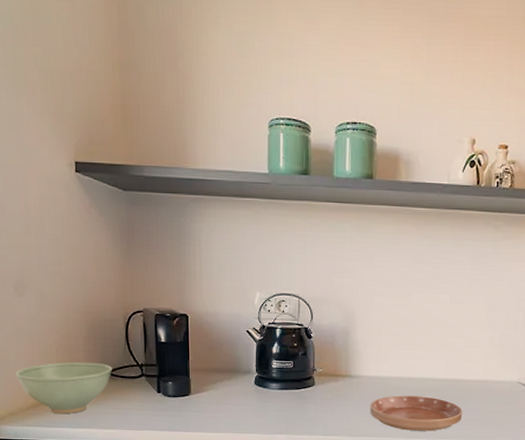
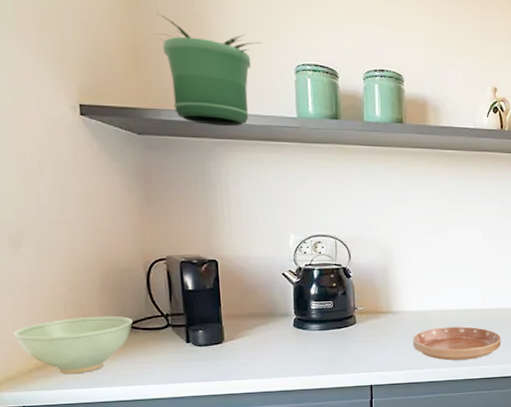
planter: none [143,71,239,183] -> present [156,13,262,127]

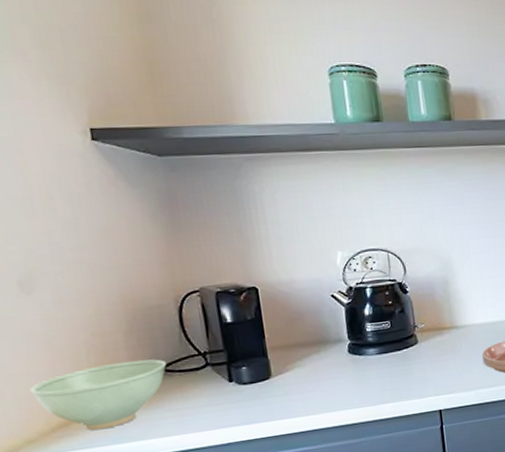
planter: present [156,13,262,127] -> none [169,22,290,140]

